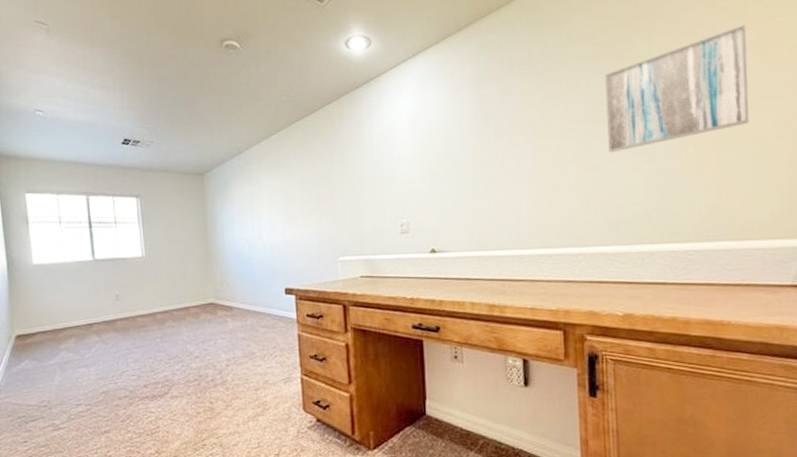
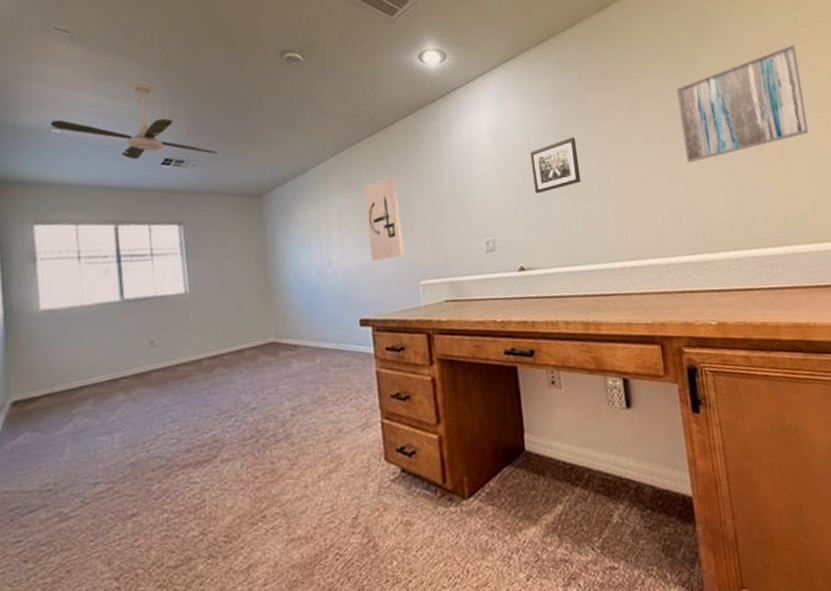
ceiling fan: none [34,68,167,139] -> present [50,81,218,159]
wall art: none [291,158,326,236] -> present [363,175,405,260]
wall art: none [447,124,497,180] -> present [529,137,581,194]

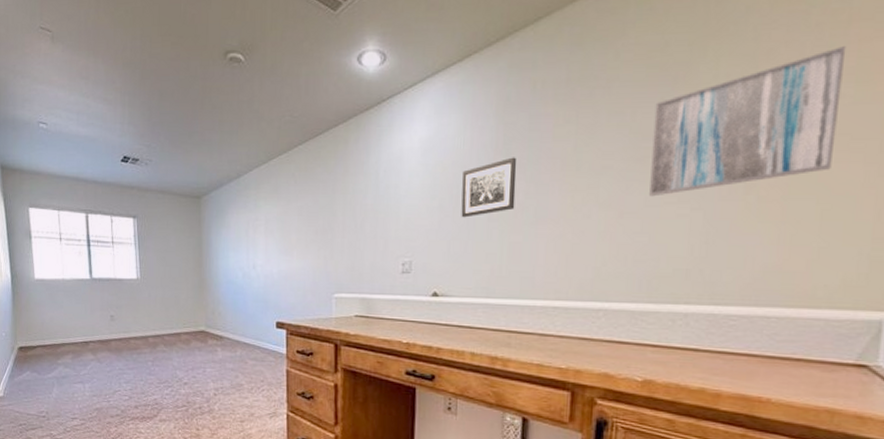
ceiling fan: present [50,81,218,159] -> none [38,80,166,155]
wall art: present [363,175,405,260] -> none [290,186,323,269]

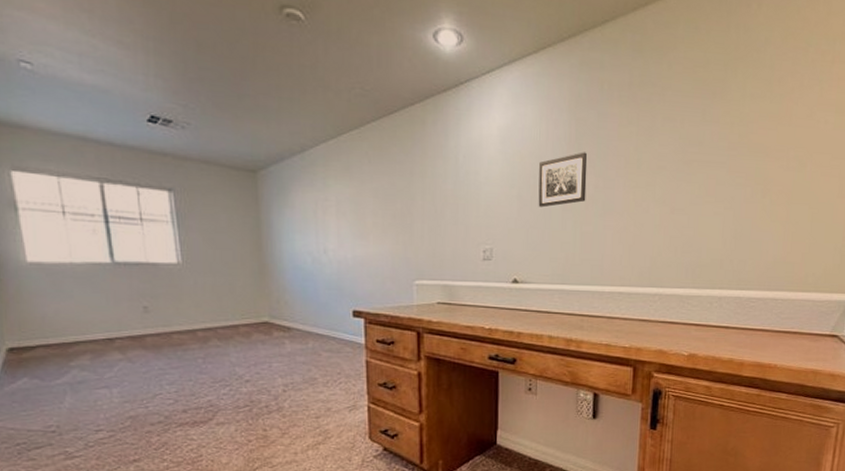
wall art: present [649,46,847,197] -> none [694,82,831,196]

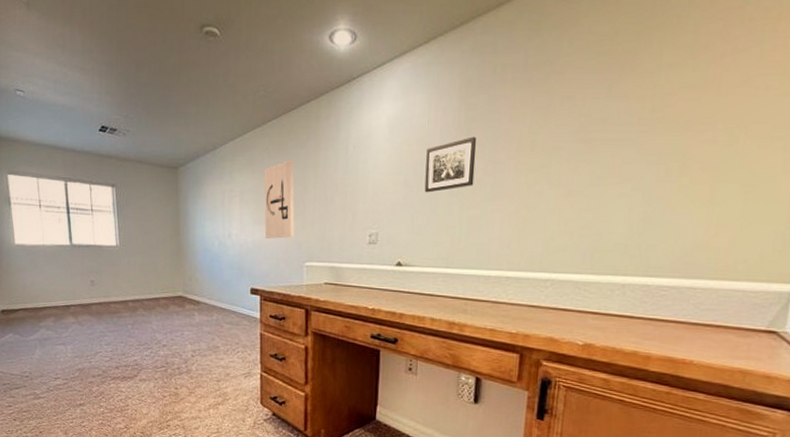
wall art: none [364,167,401,255] -> present [264,160,295,239]

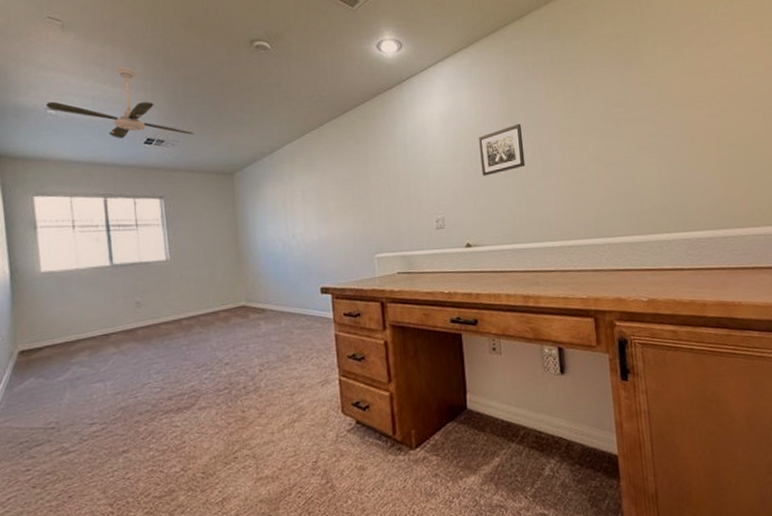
ceiling fan: none [15,49,143,125] -> present [46,66,194,138]
wall art: present [264,160,295,239] -> none [325,157,362,235]

